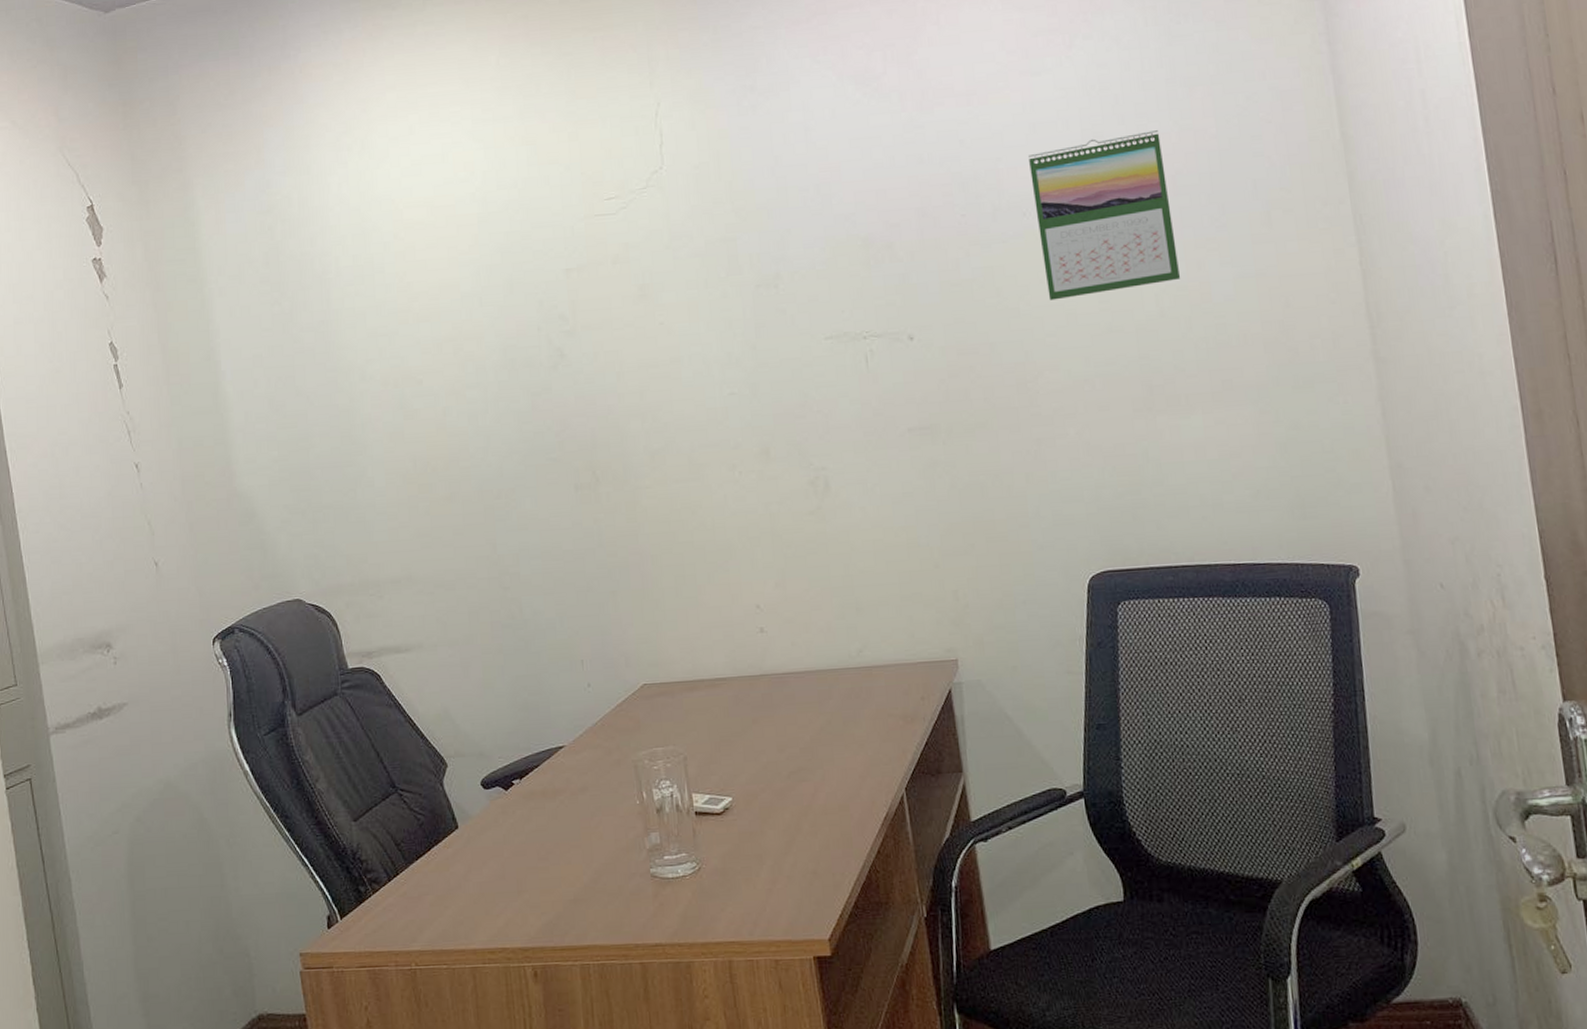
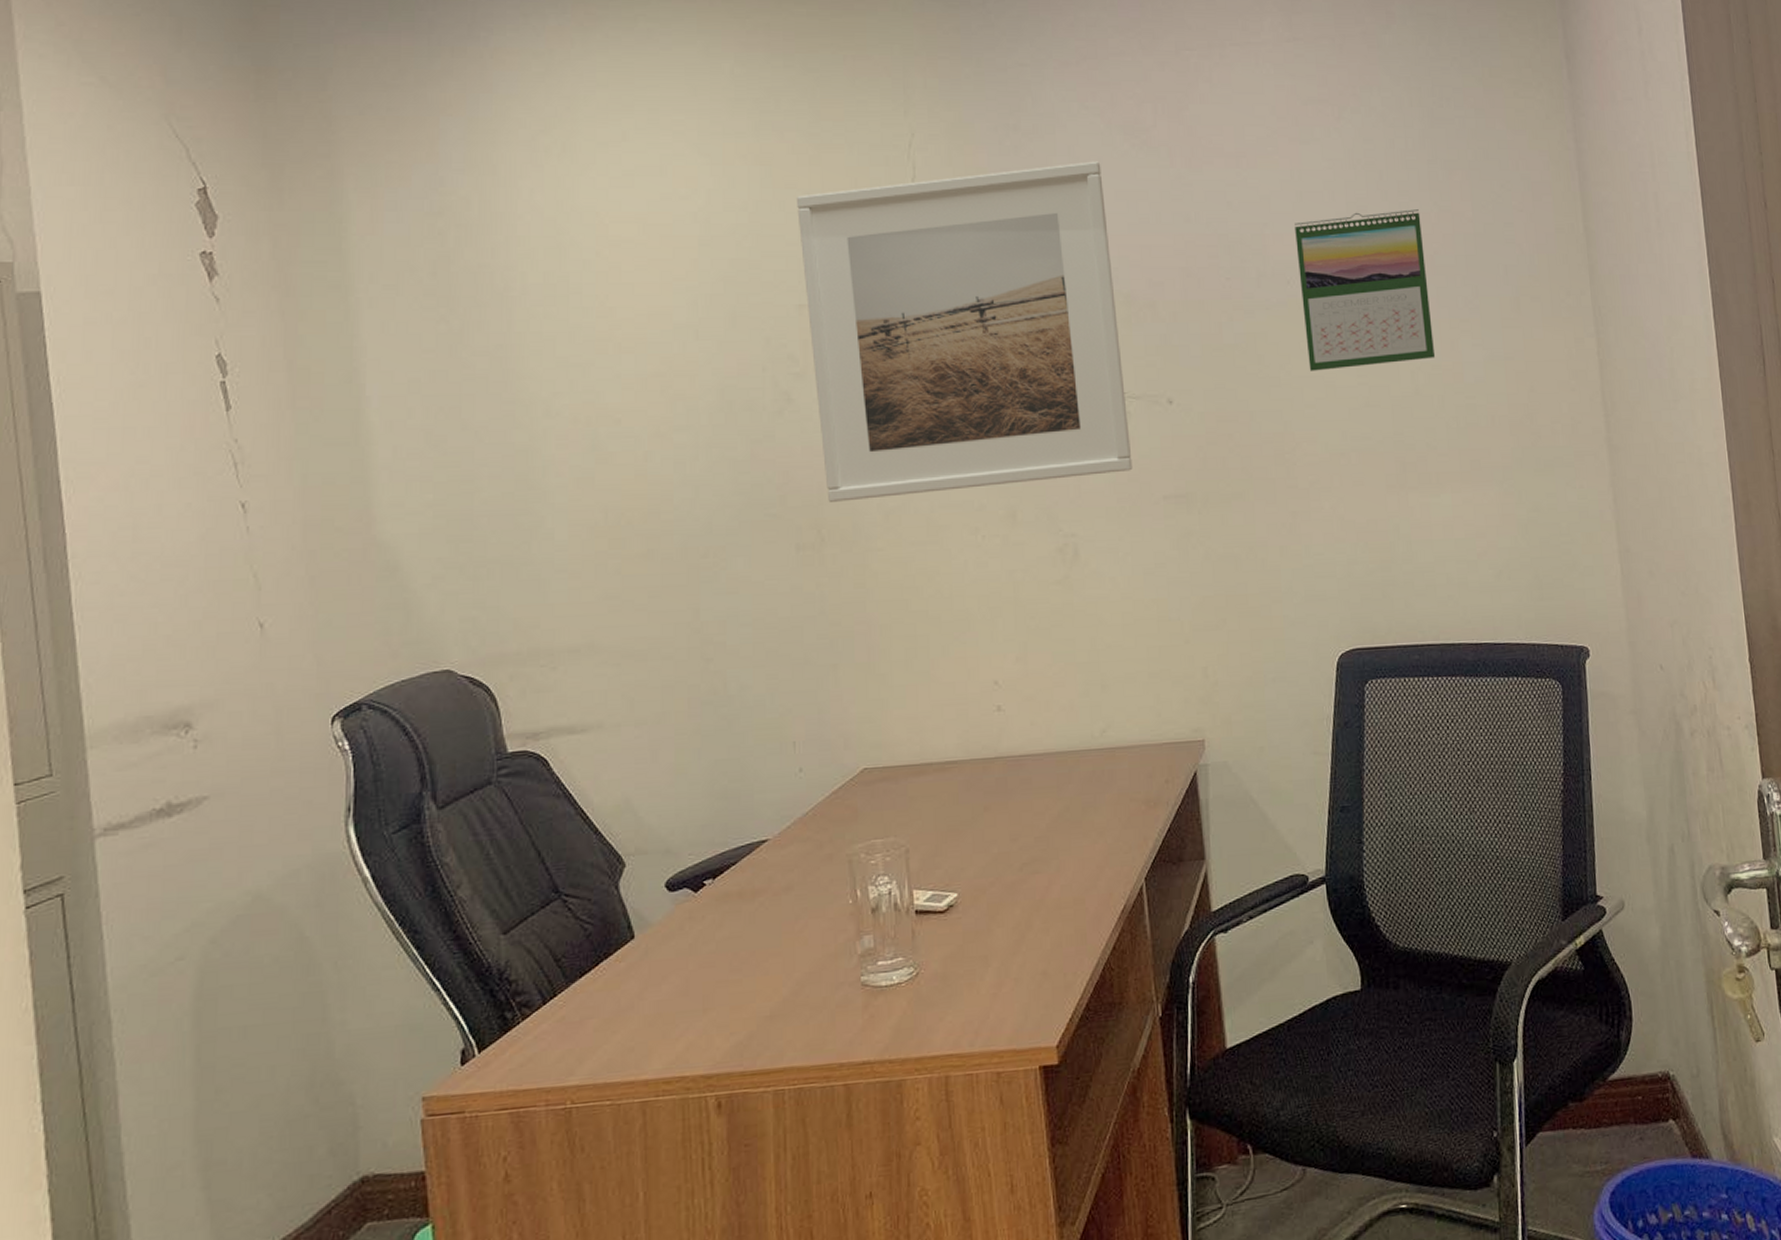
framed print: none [559,112,877,446] -> present [797,161,1133,502]

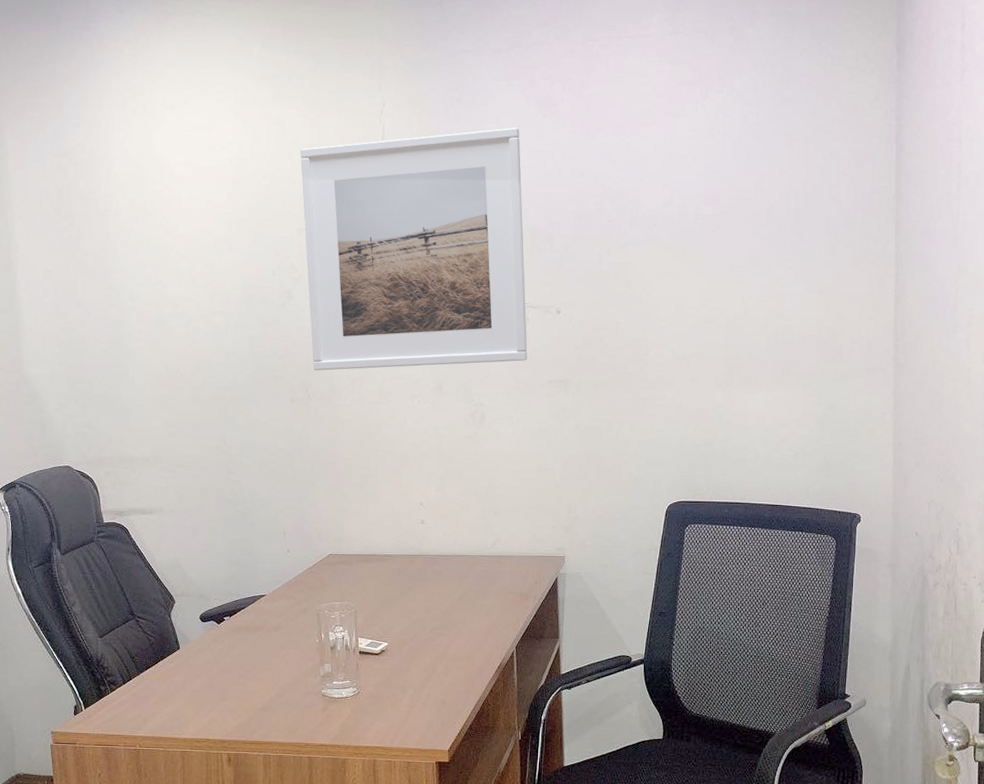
calendar: present [1295,209,1436,371] -> none [663,171,764,294]

